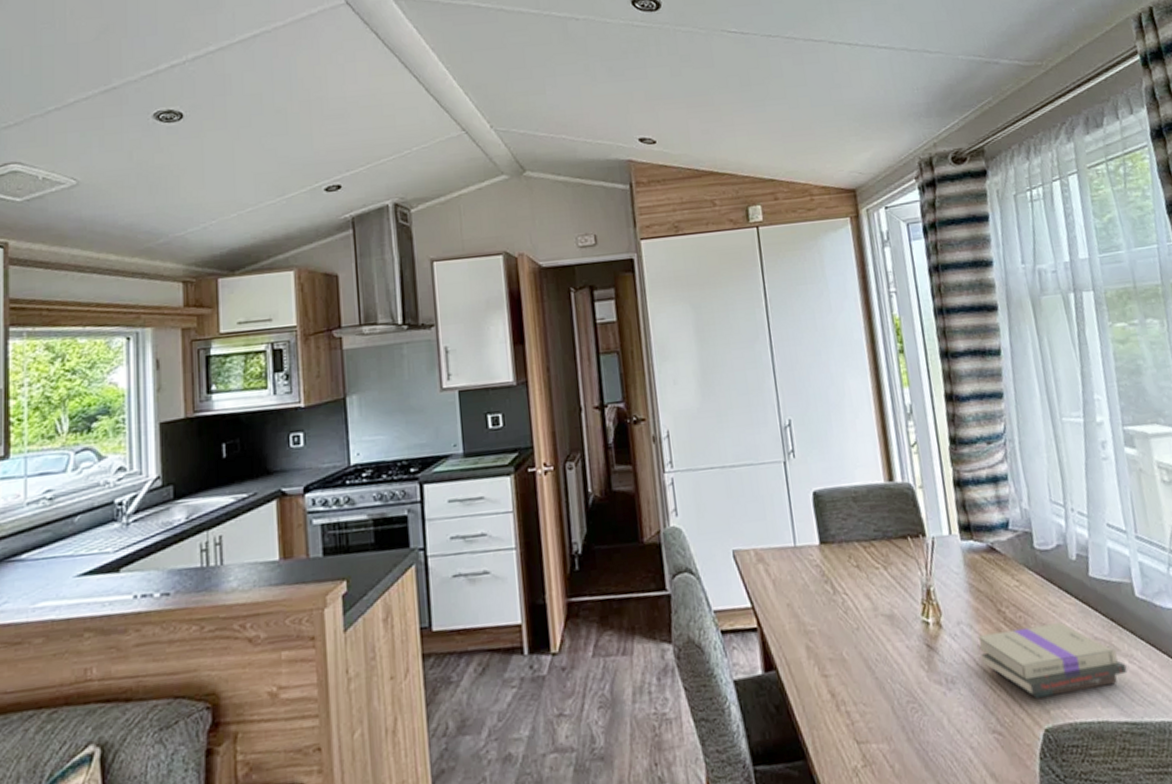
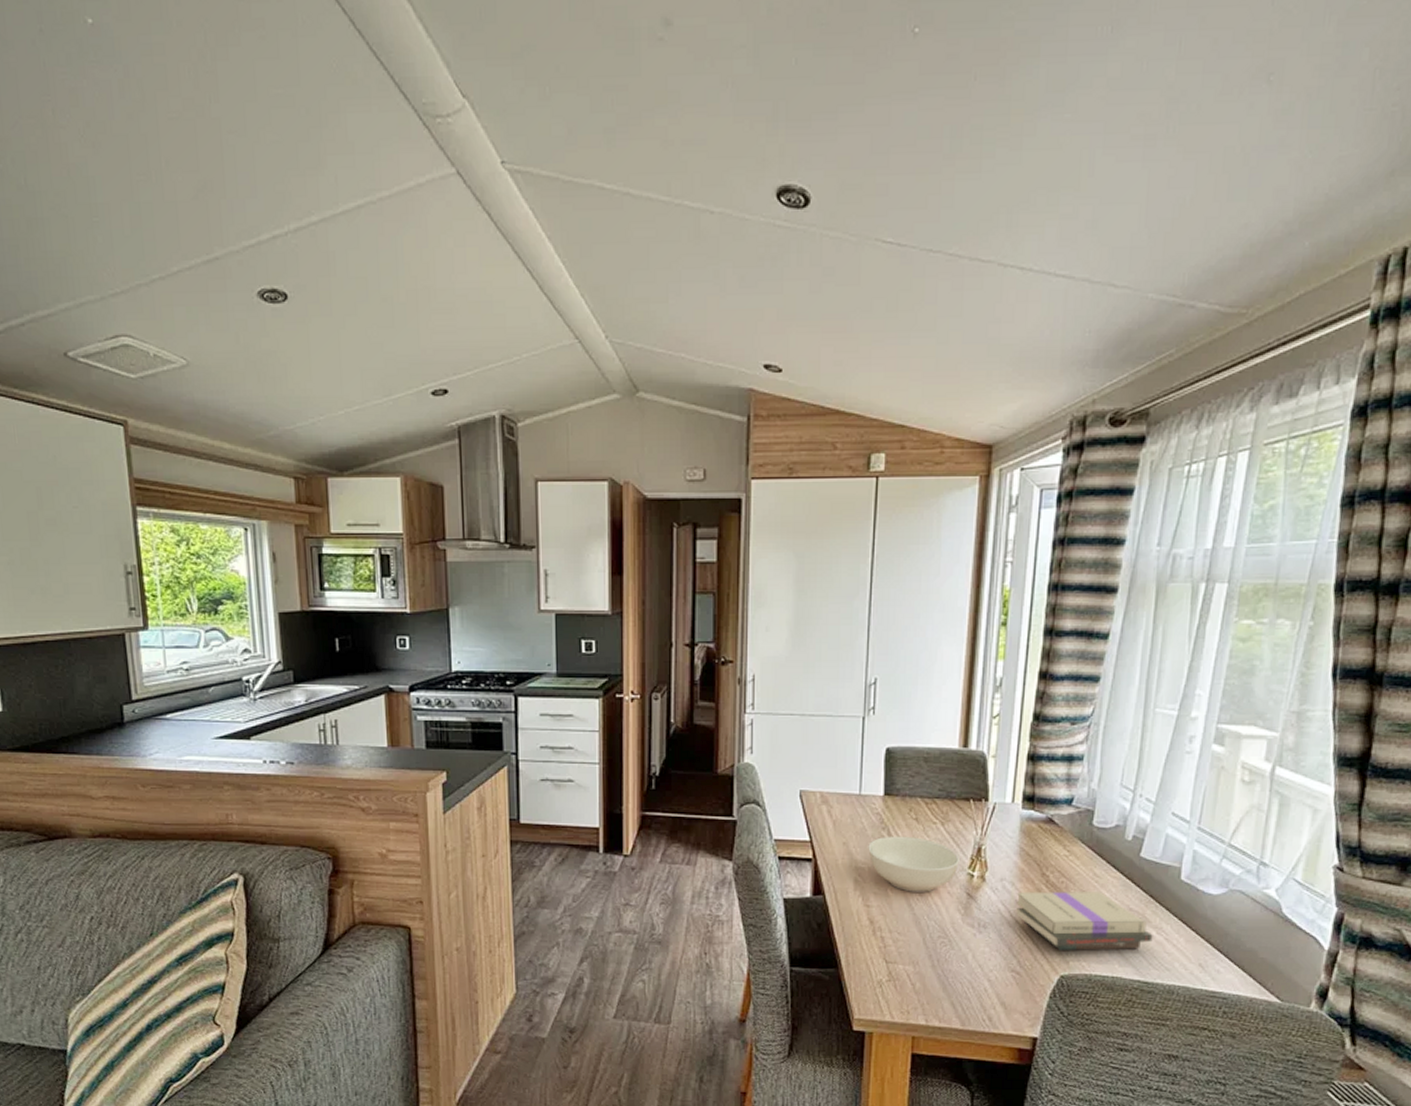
bowl: none [813,587,912,653] -> present [868,836,960,892]

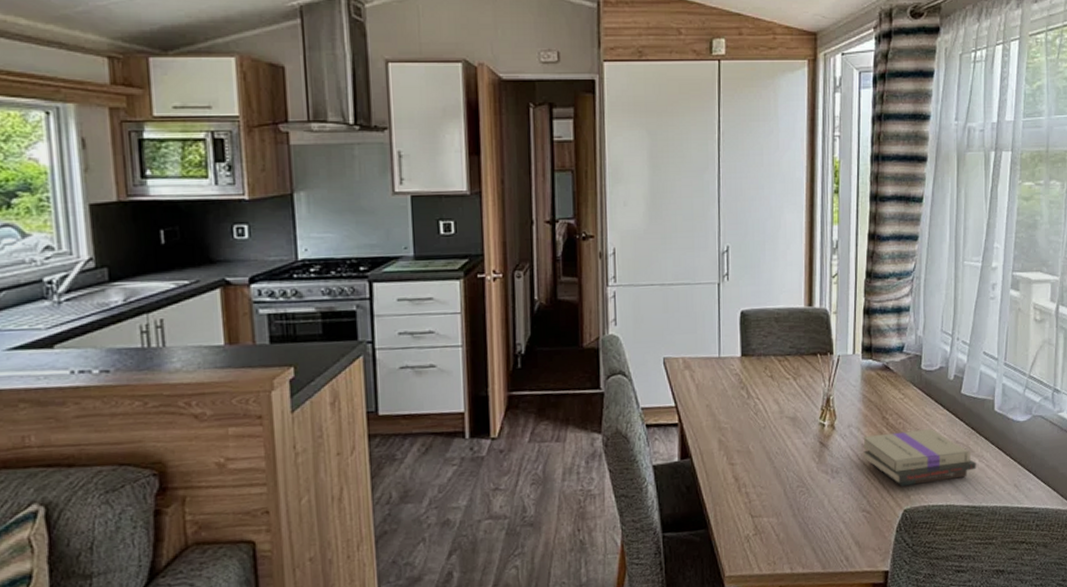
bowl: present [868,836,960,892] -> none [729,393,811,447]

